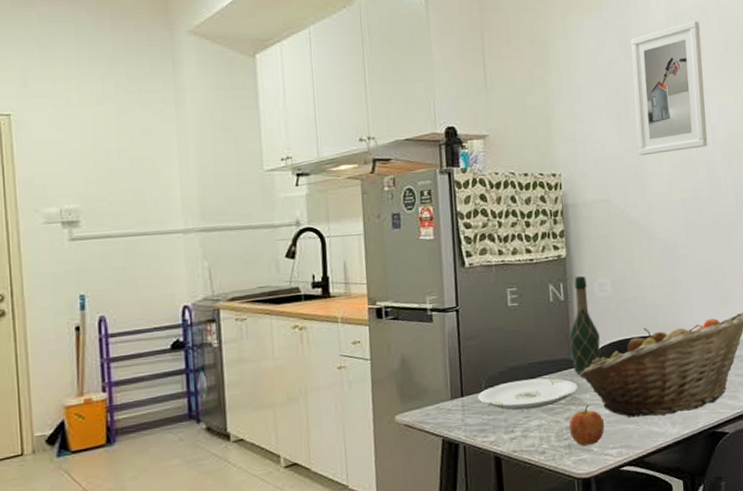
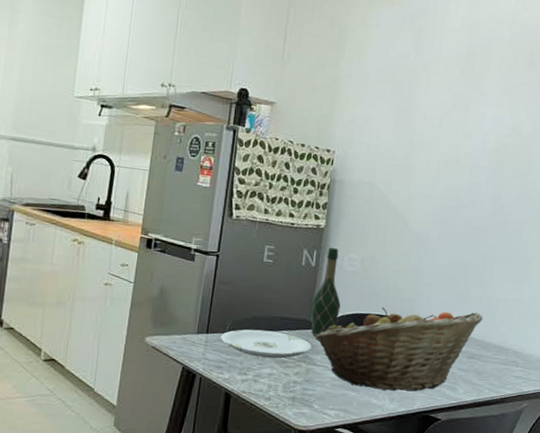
apple: present [569,405,605,446] -> none [296,366,329,402]
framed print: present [631,20,708,156] -> none [410,31,493,152]

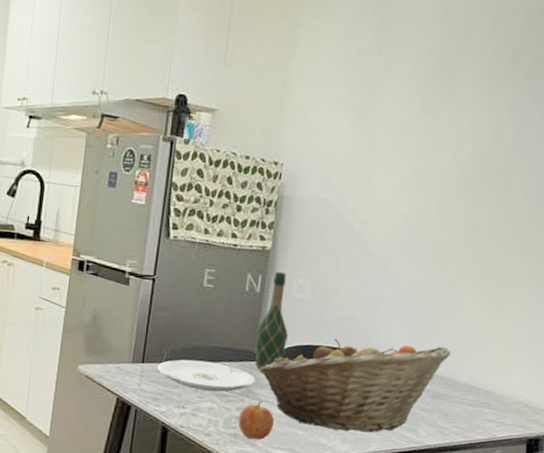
apple: none [296,366,329,402] -> present [238,401,275,440]

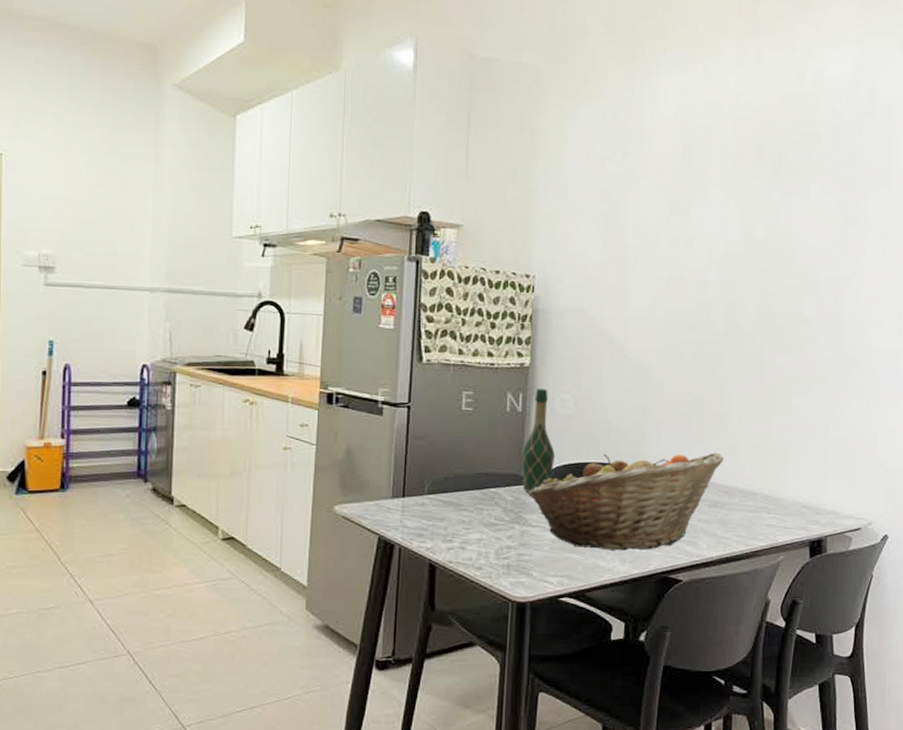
plate: present [157,359,256,392] -> none [419,489,525,521]
apple: present [238,401,275,440] -> none [510,527,548,568]

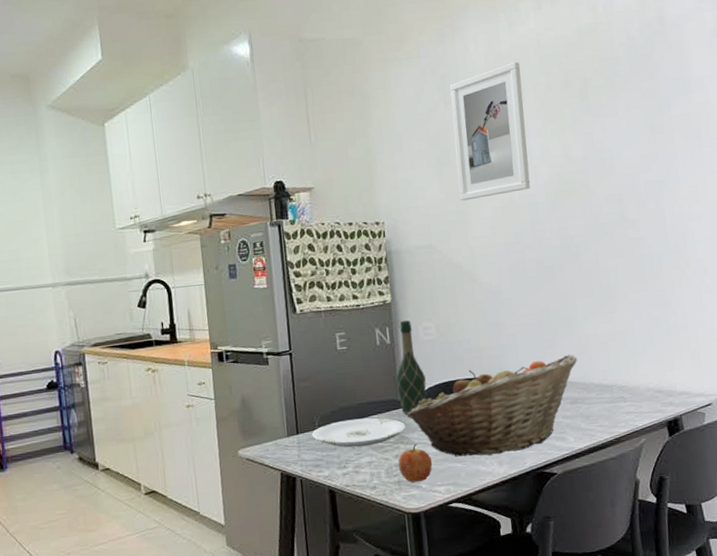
plate: none [419,489,525,521] -> present [312,417,406,448]
apple: none [510,527,548,568] -> present [398,444,433,482]
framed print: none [623,120,712,266] -> present [450,61,531,201]

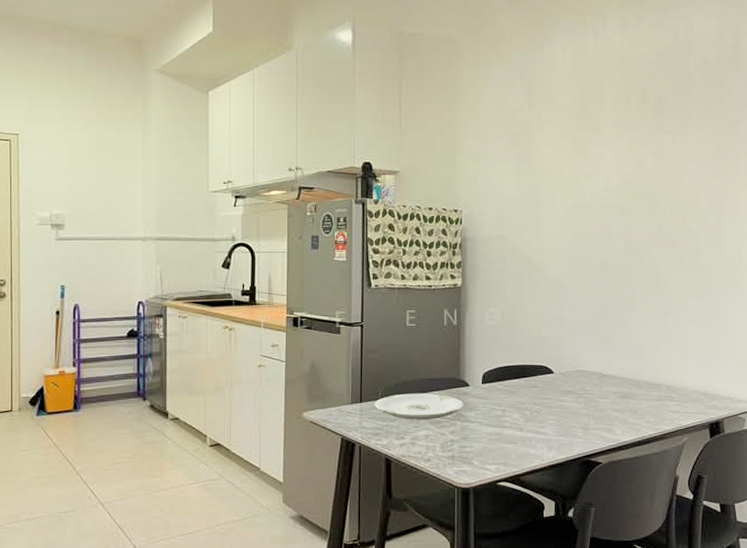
wine bottle: present [395,320,426,414] -> none [458,305,487,393]
apple: present [398,444,433,482] -> none [453,423,486,458]
fruit basket: present [406,354,577,457] -> none [466,351,631,440]
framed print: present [450,61,531,201] -> none [535,73,603,198]

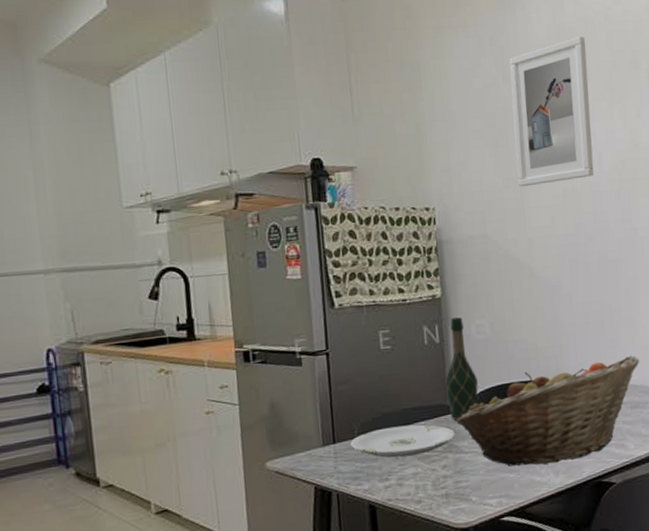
wine bottle: none [458,305,487,393] -> present [444,317,478,420]
fruit basket: none [466,351,631,440] -> present [456,355,639,467]
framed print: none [535,73,603,198] -> present [509,36,594,187]

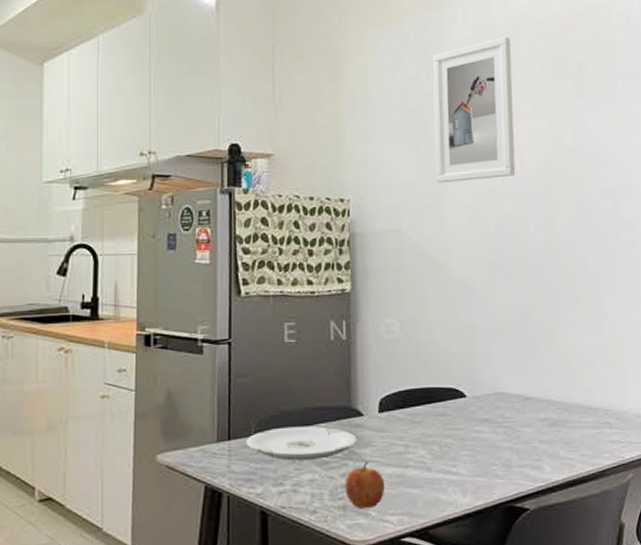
wine bottle: present [444,317,478,420] -> none [349,314,384,425]
apple: none [446,453,484,495] -> present [344,462,385,508]
fruit basket: present [456,355,639,467] -> none [359,367,559,482]

